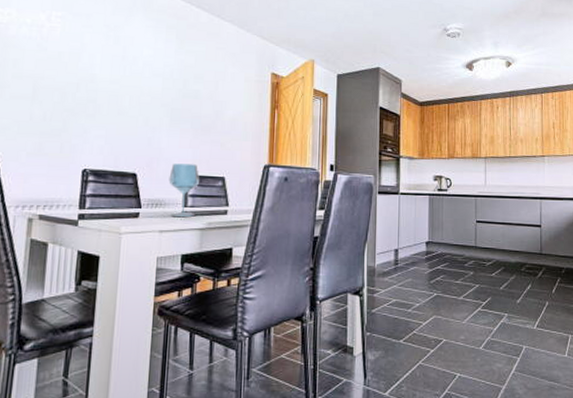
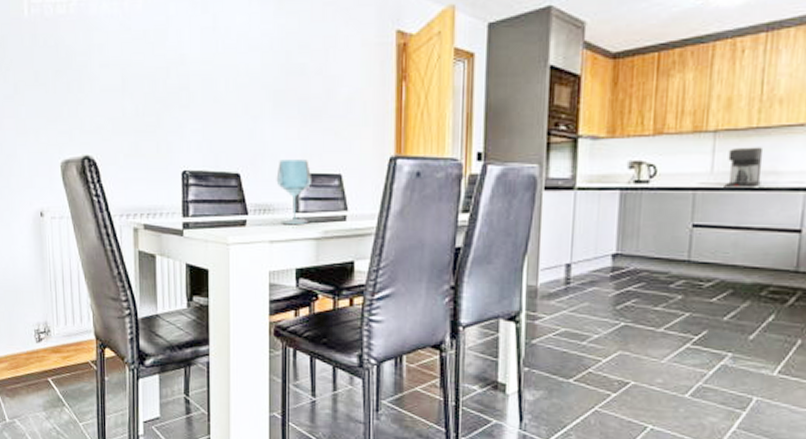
coffee maker: none [493,169,515,196] -> present [724,147,764,188]

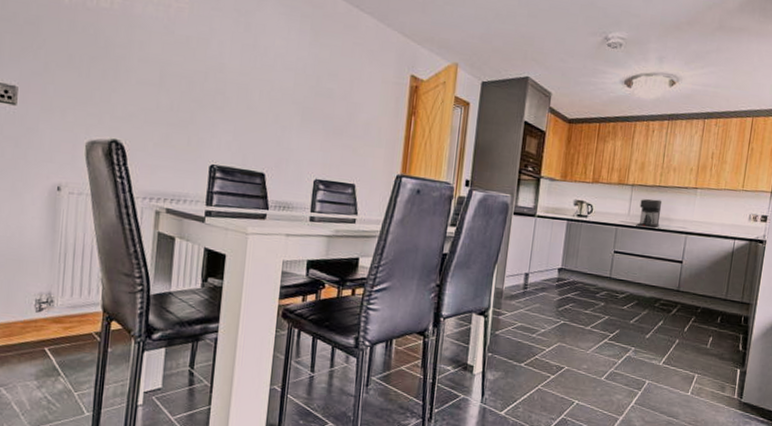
wine glass: present [276,160,313,225] -> none [297,166,330,223]

